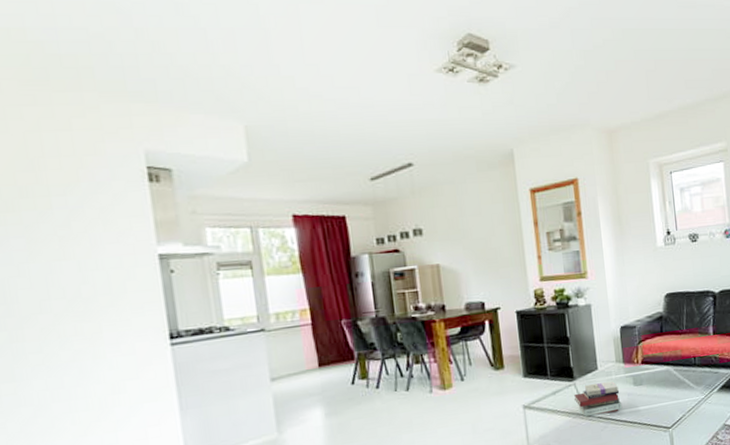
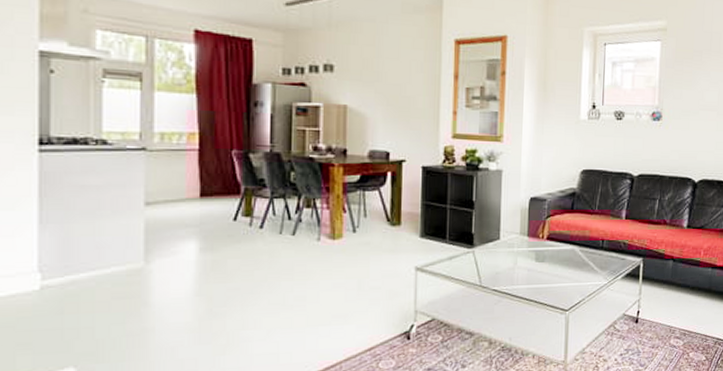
books: present [574,381,623,416] -> none [471,254,521,287]

